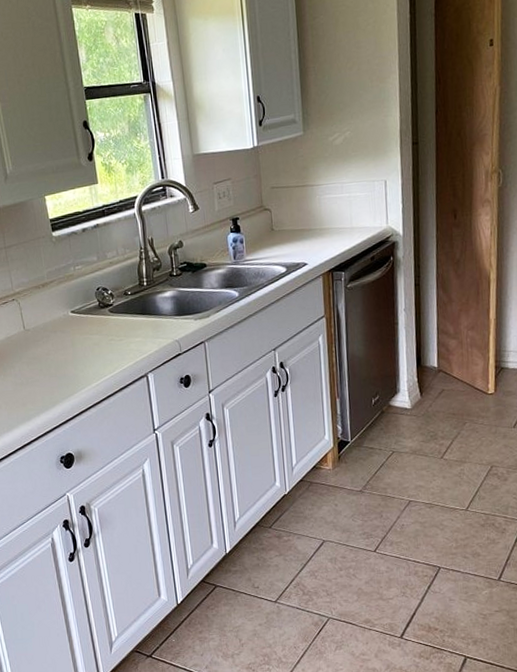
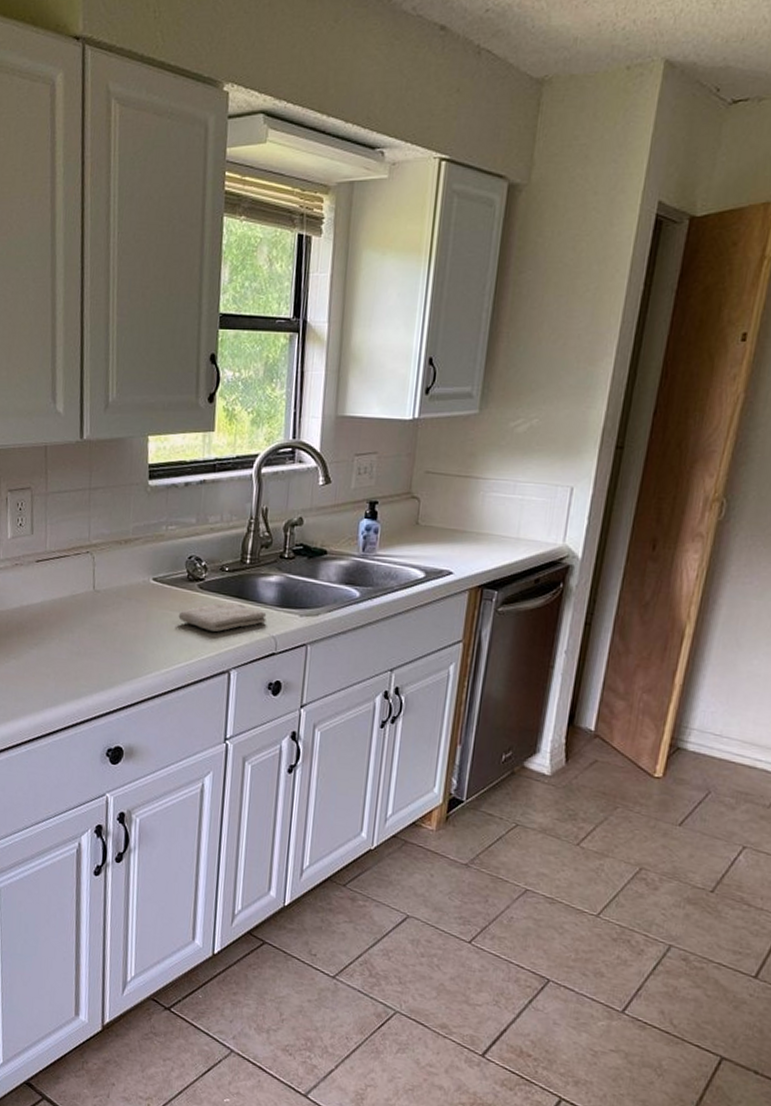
washcloth: none [97,319,169,346] -> present [178,602,267,632]

